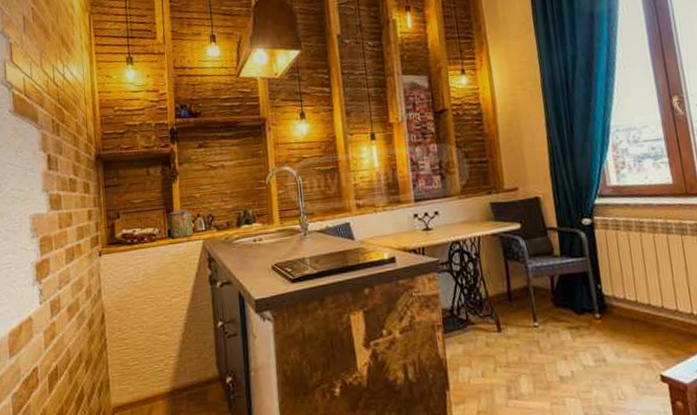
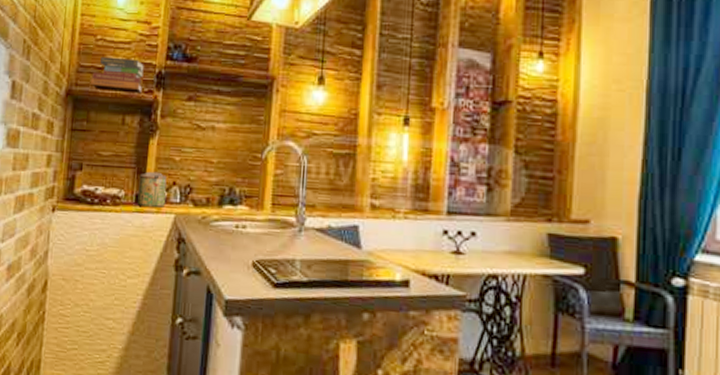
books: none [115,121,160,151] -> present [91,57,144,94]

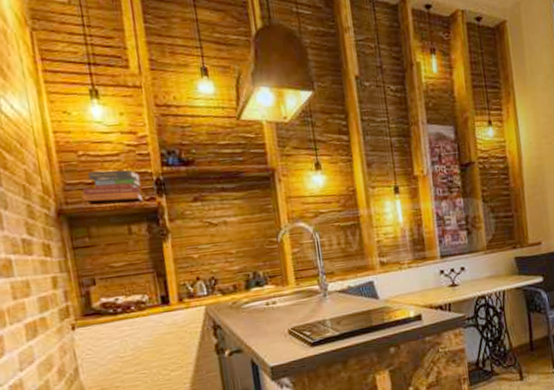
canister: present [137,171,167,209] -> none [160,271,194,307]

